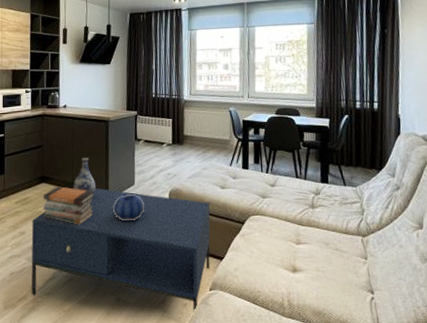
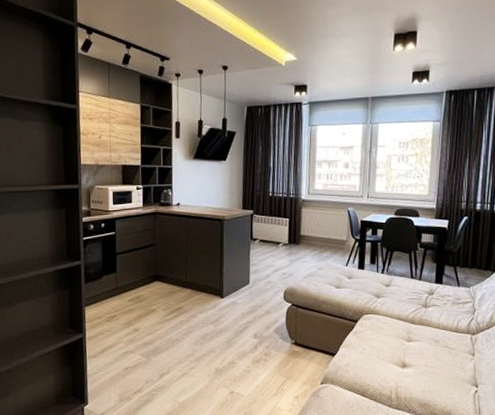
coffee table: present [31,187,210,312] -> none [145,286,325,404]
book stack: present [43,186,95,225] -> none [157,285,209,323]
vase: present [73,158,96,192] -> none [187,257,211,291]
decorative bowl: present [112,194,145,221] -> none [226,293,260,319]

